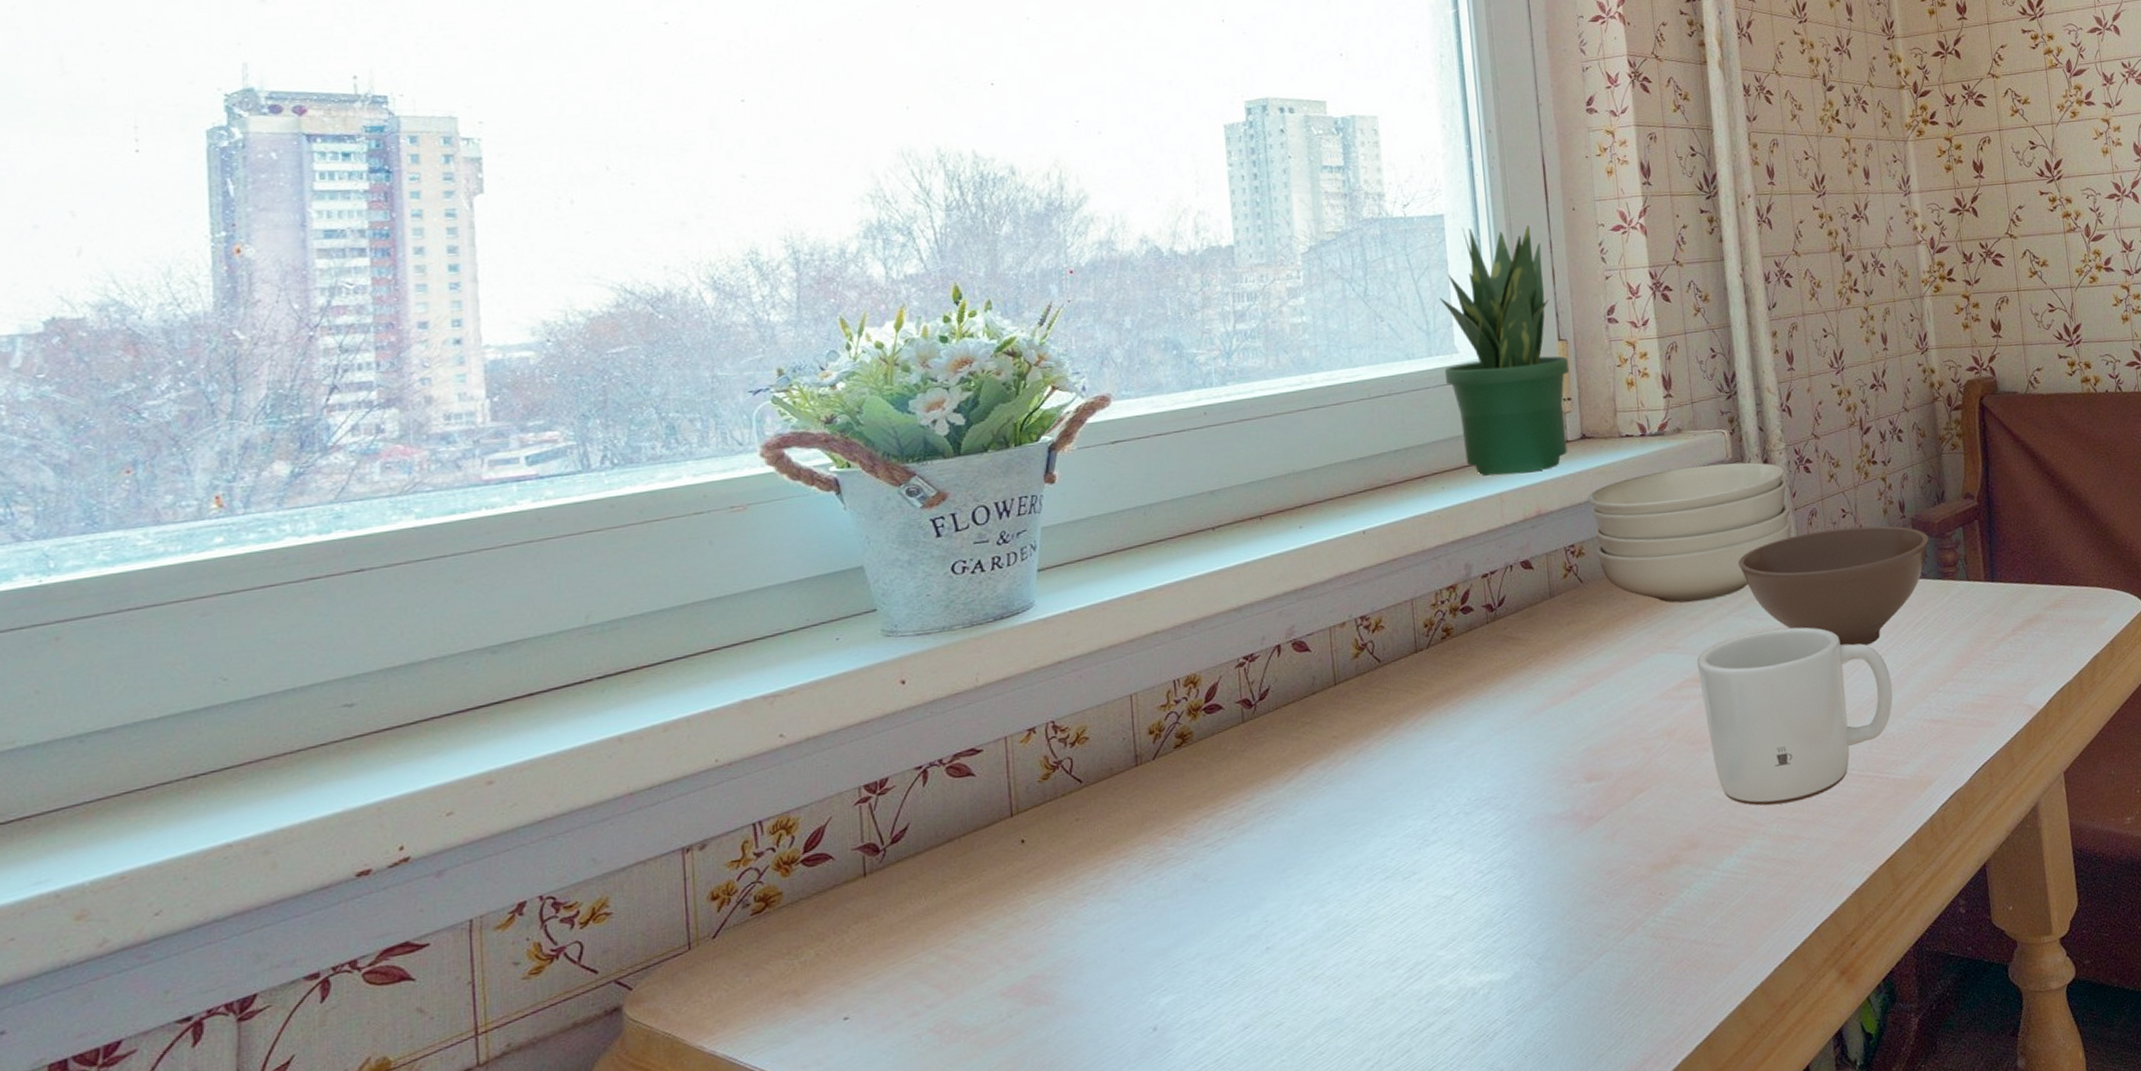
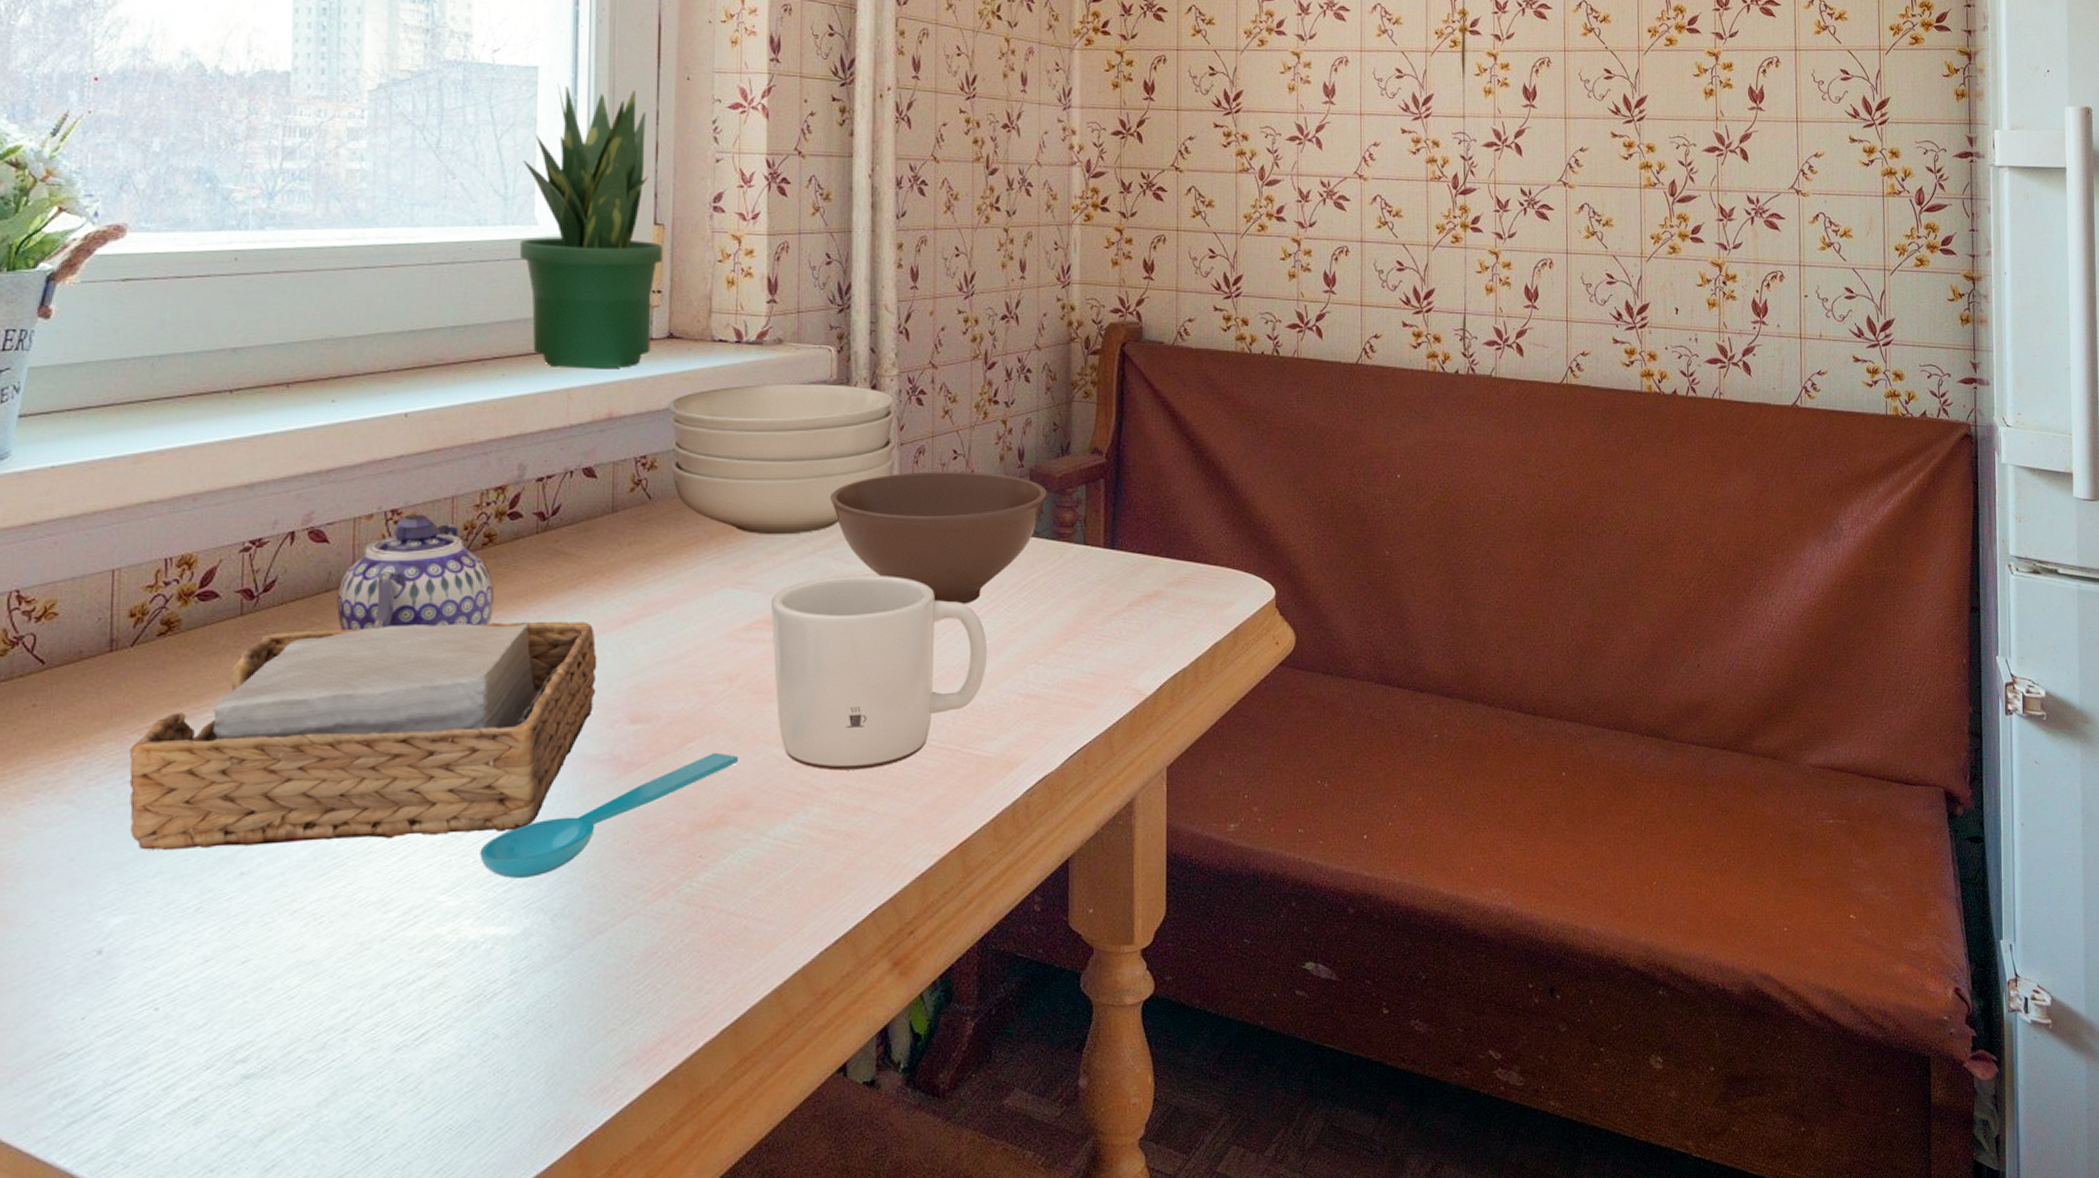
napkin holder: none [1162,696,1553,936] -> present [129,621,597,850]
teapot: none [1322,617,1458,727] -> present [337,515,495,631]
spoon: none [1469,800,1684,930] -> present [480,752,738,879]

